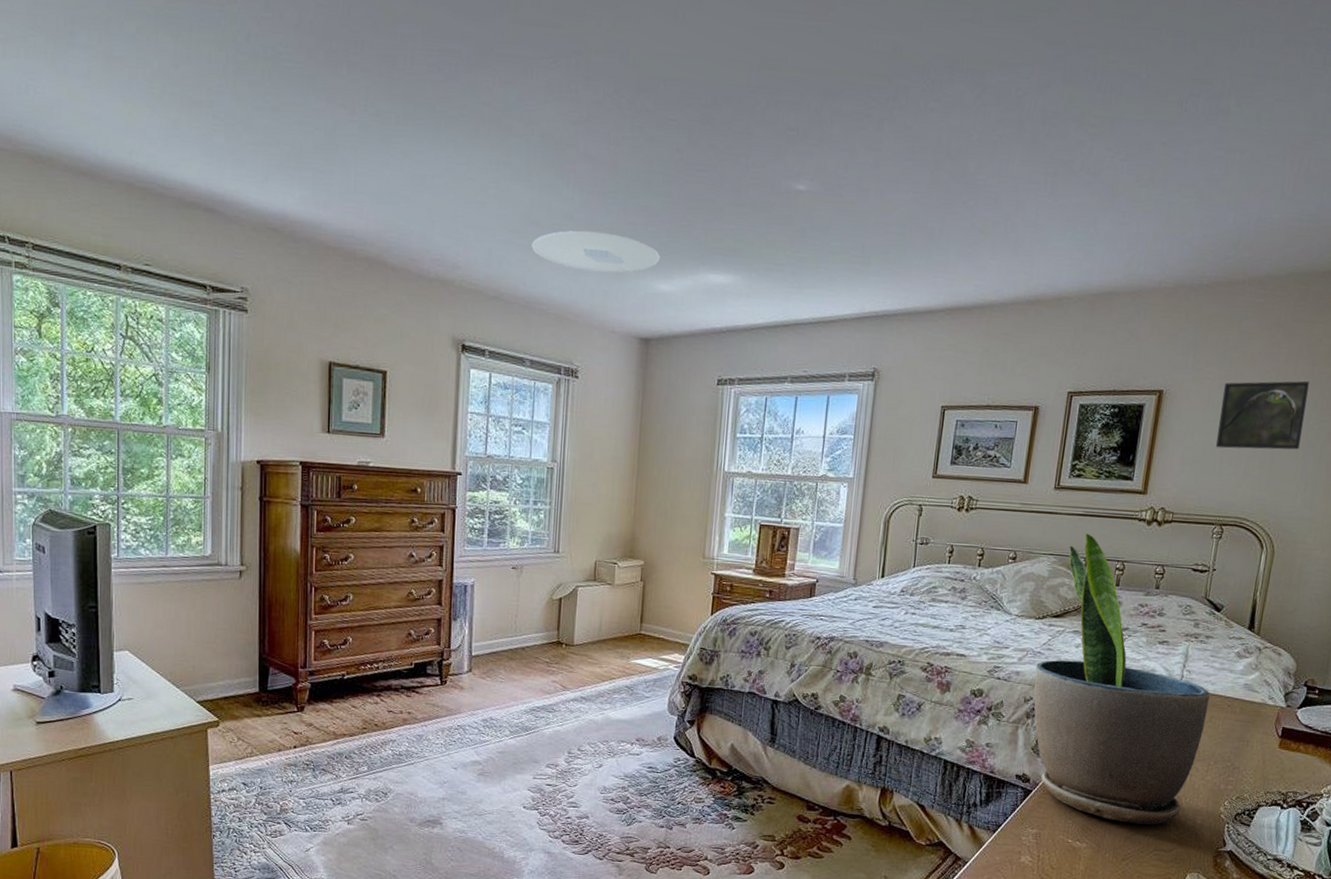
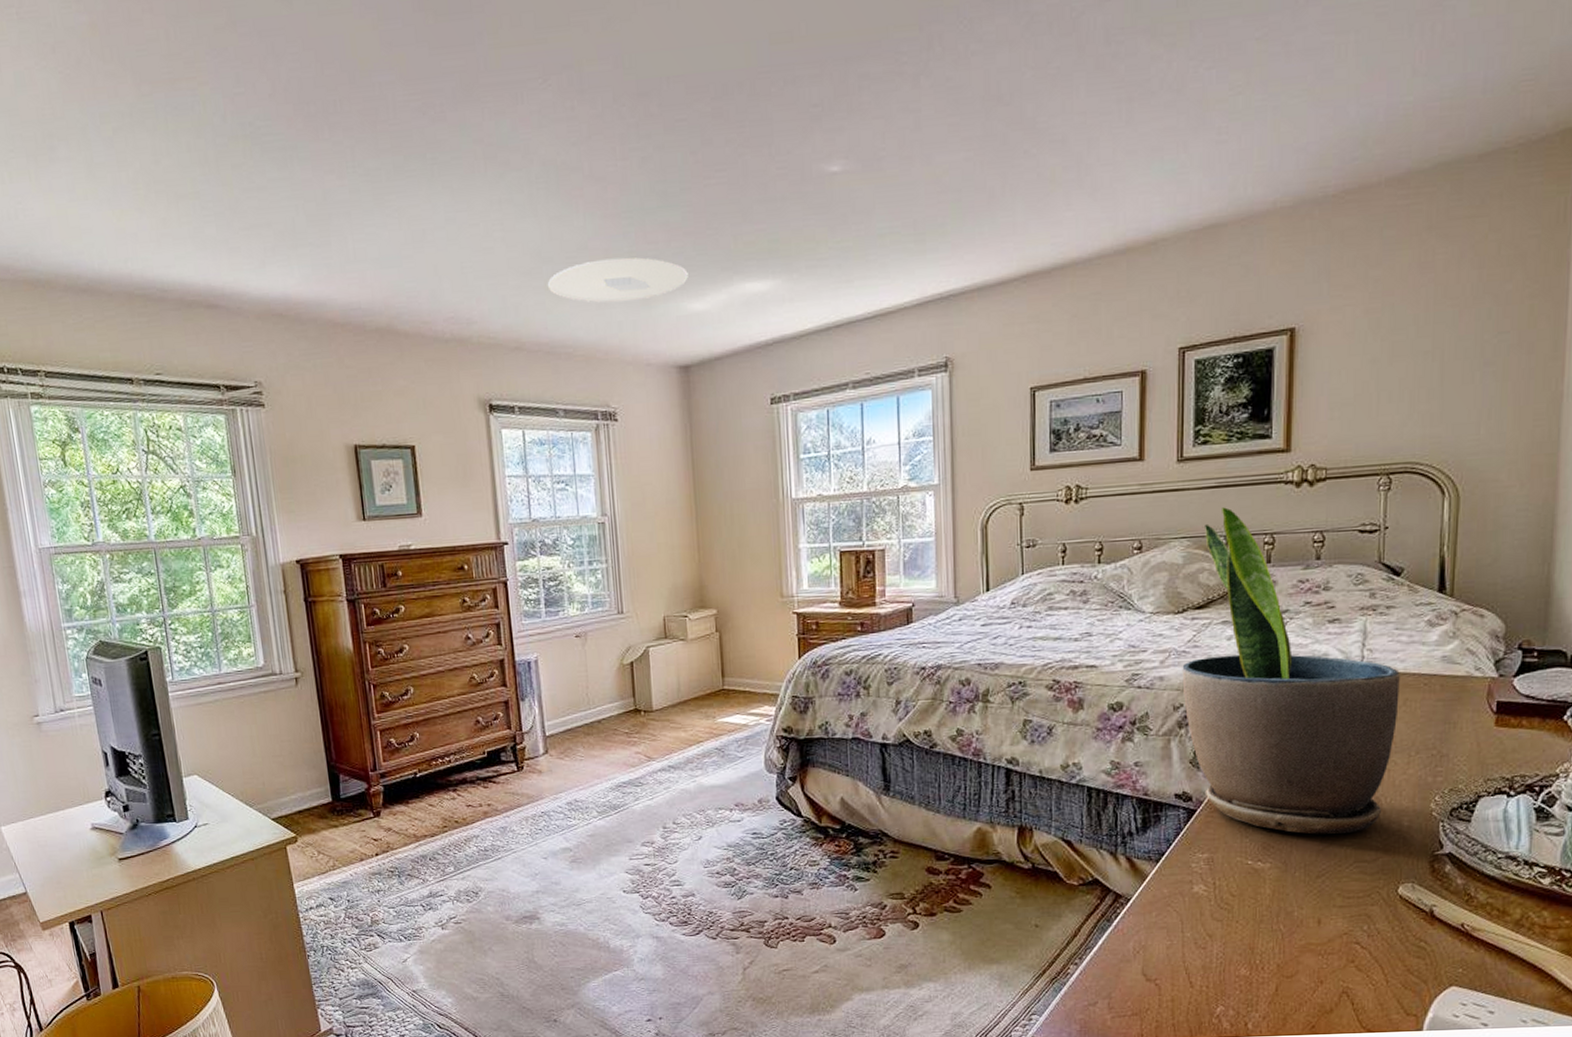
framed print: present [1215,380,1309,450] -> none [1368,287,1478,385]

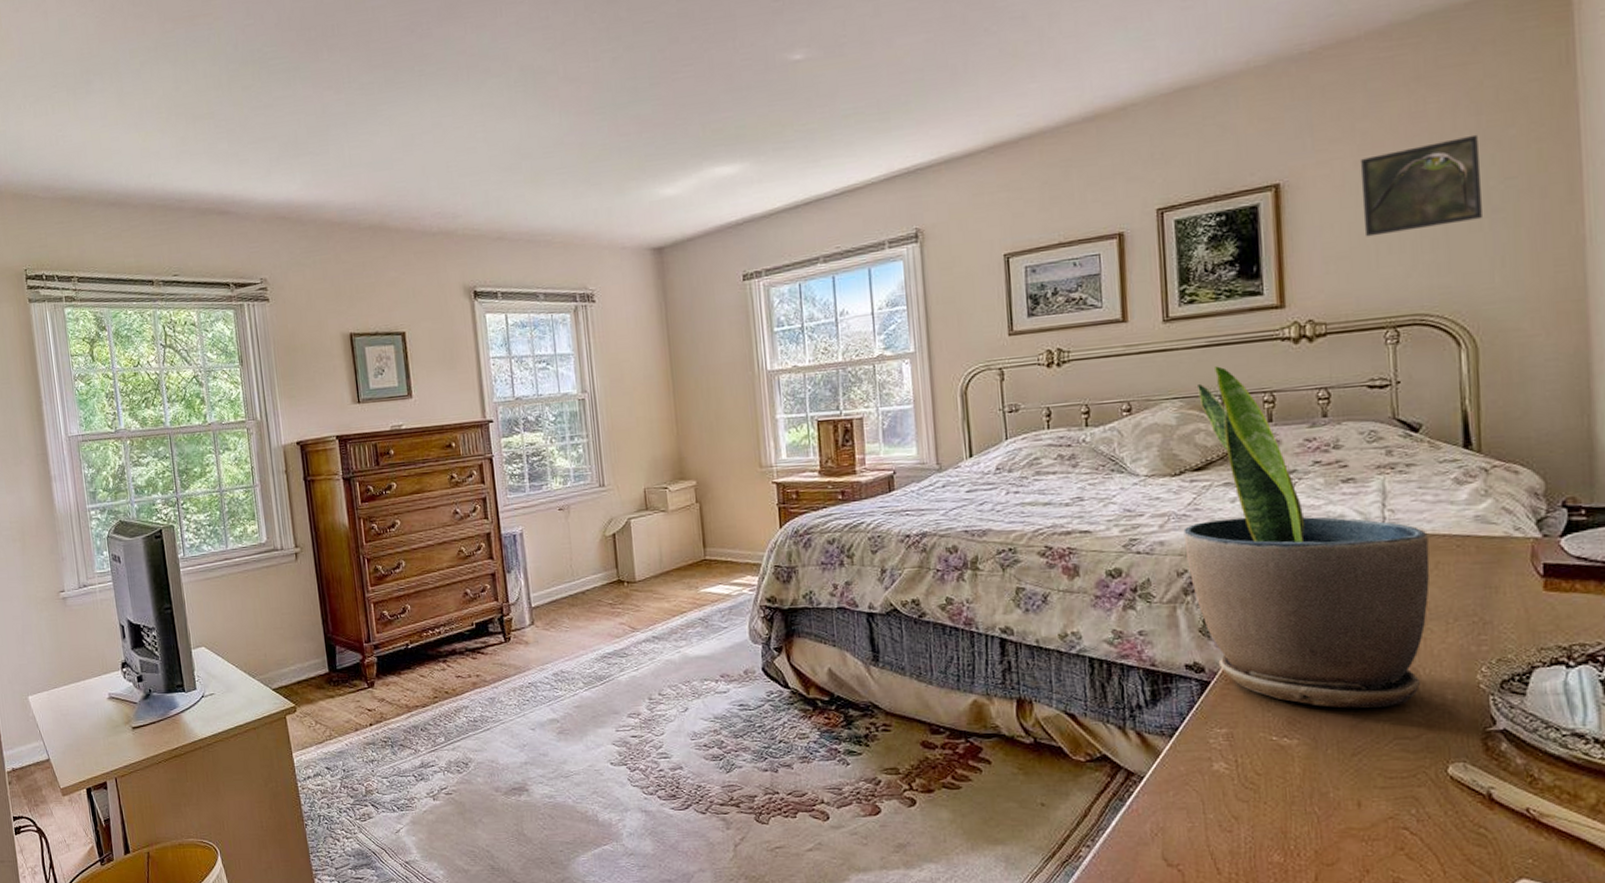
ceiling light: present [547,257,688,303] -> none [526,149,659,193]
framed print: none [1368,287,1478,385] -> present [1359,134,1482,237]

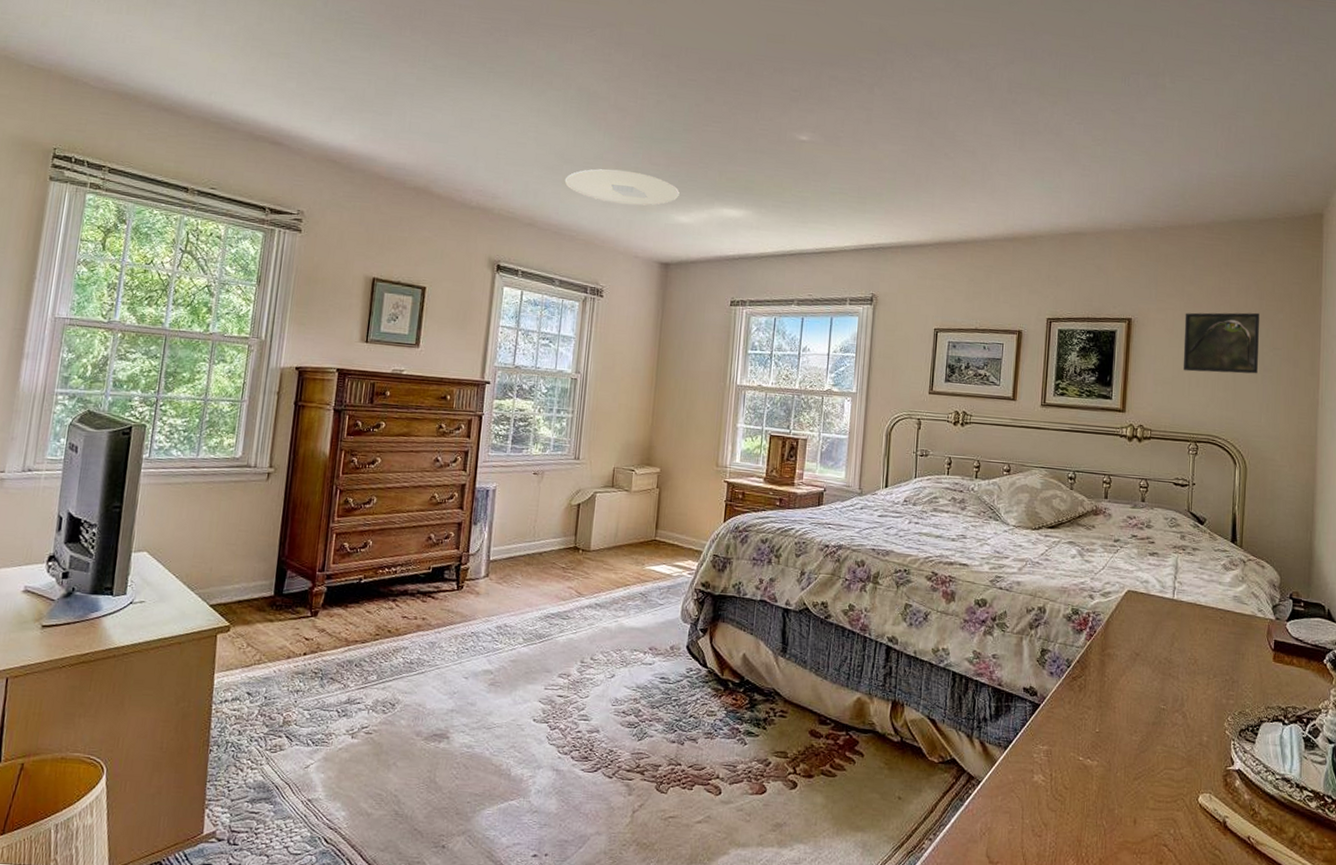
ceiling light: none [526,149,659,193] -> present [564,169,680,206]
potted plant: present [1183,366,1430,709] -> none [1035,448,1202,742]

